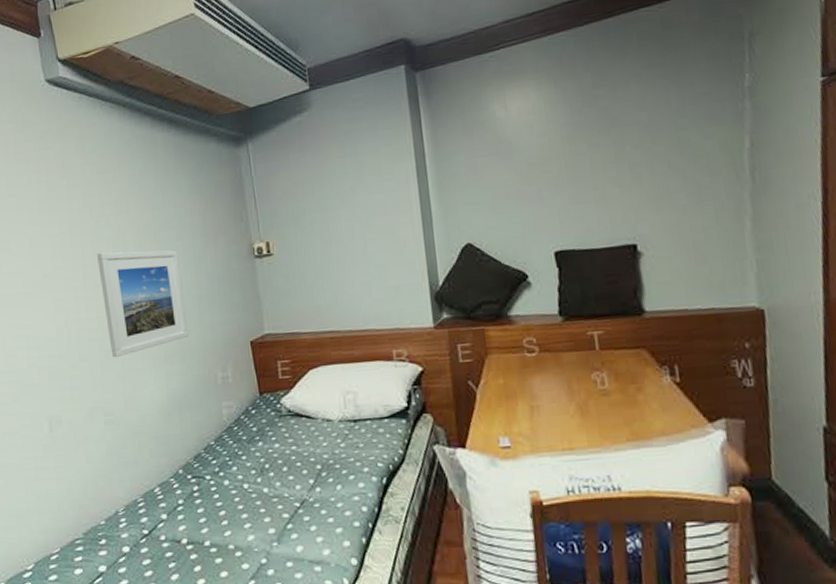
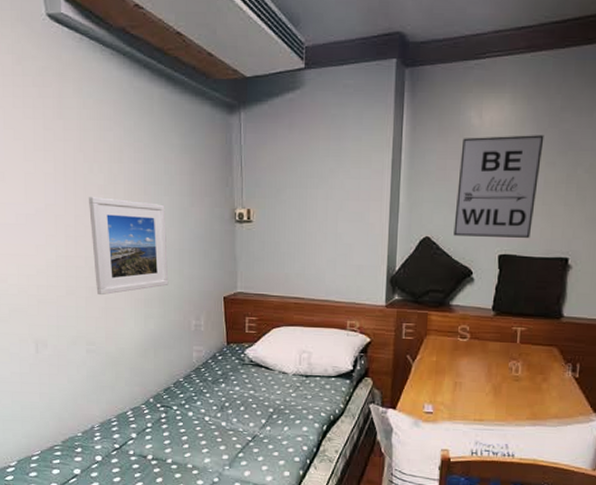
wall art: none [490,116,587,238] -> present [453,135,544,238]

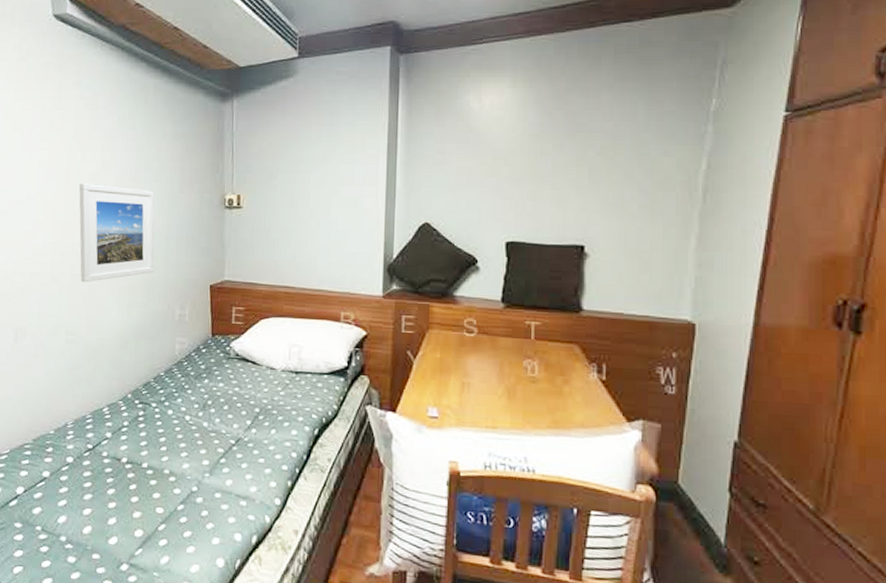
wall art: present [453,135,544,238] -> none [455,118,549,224]

